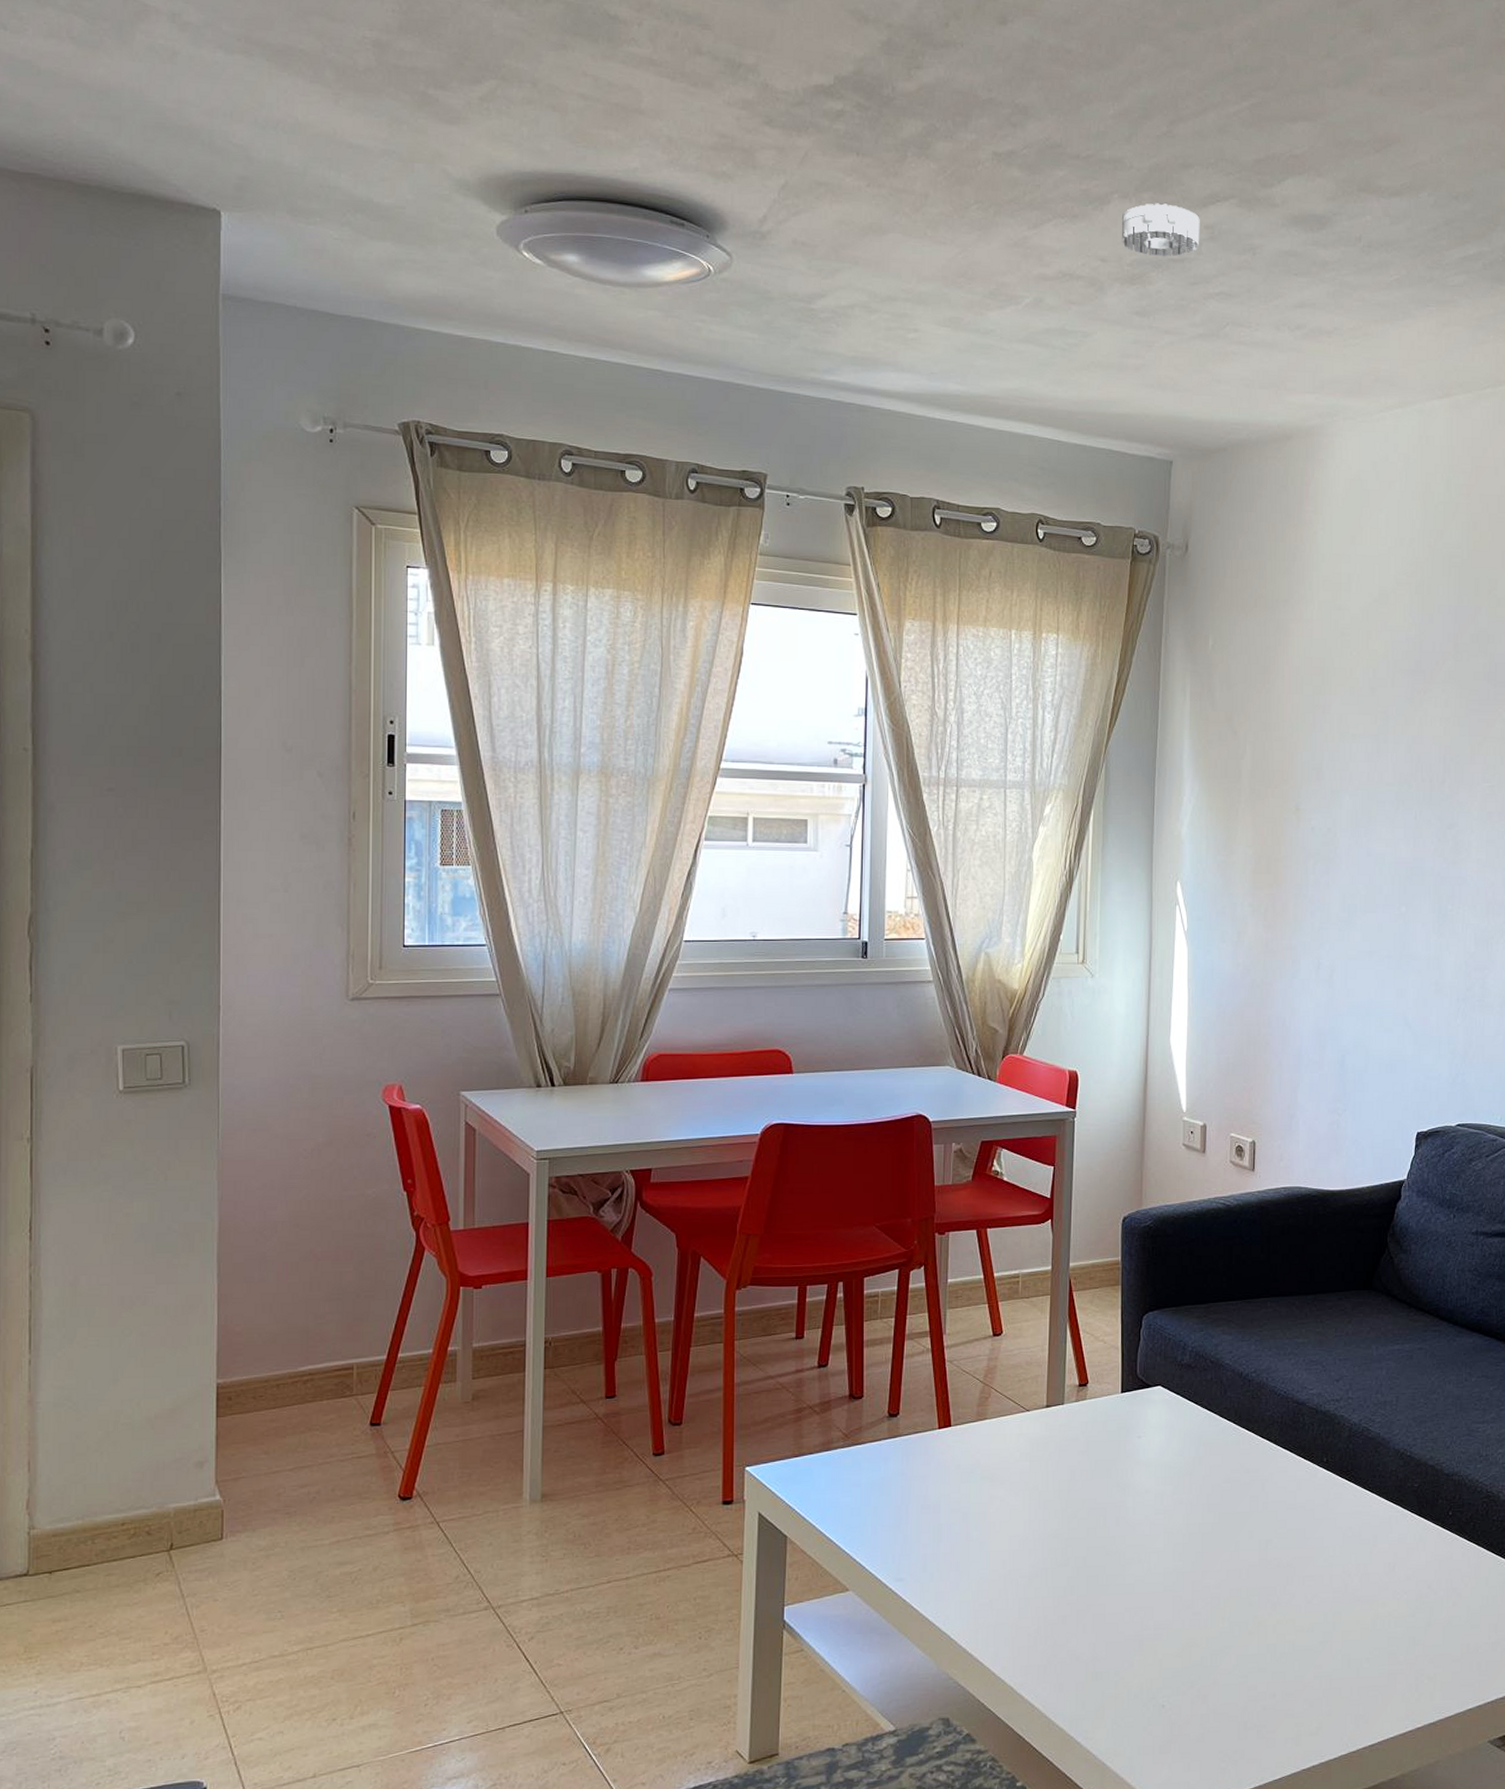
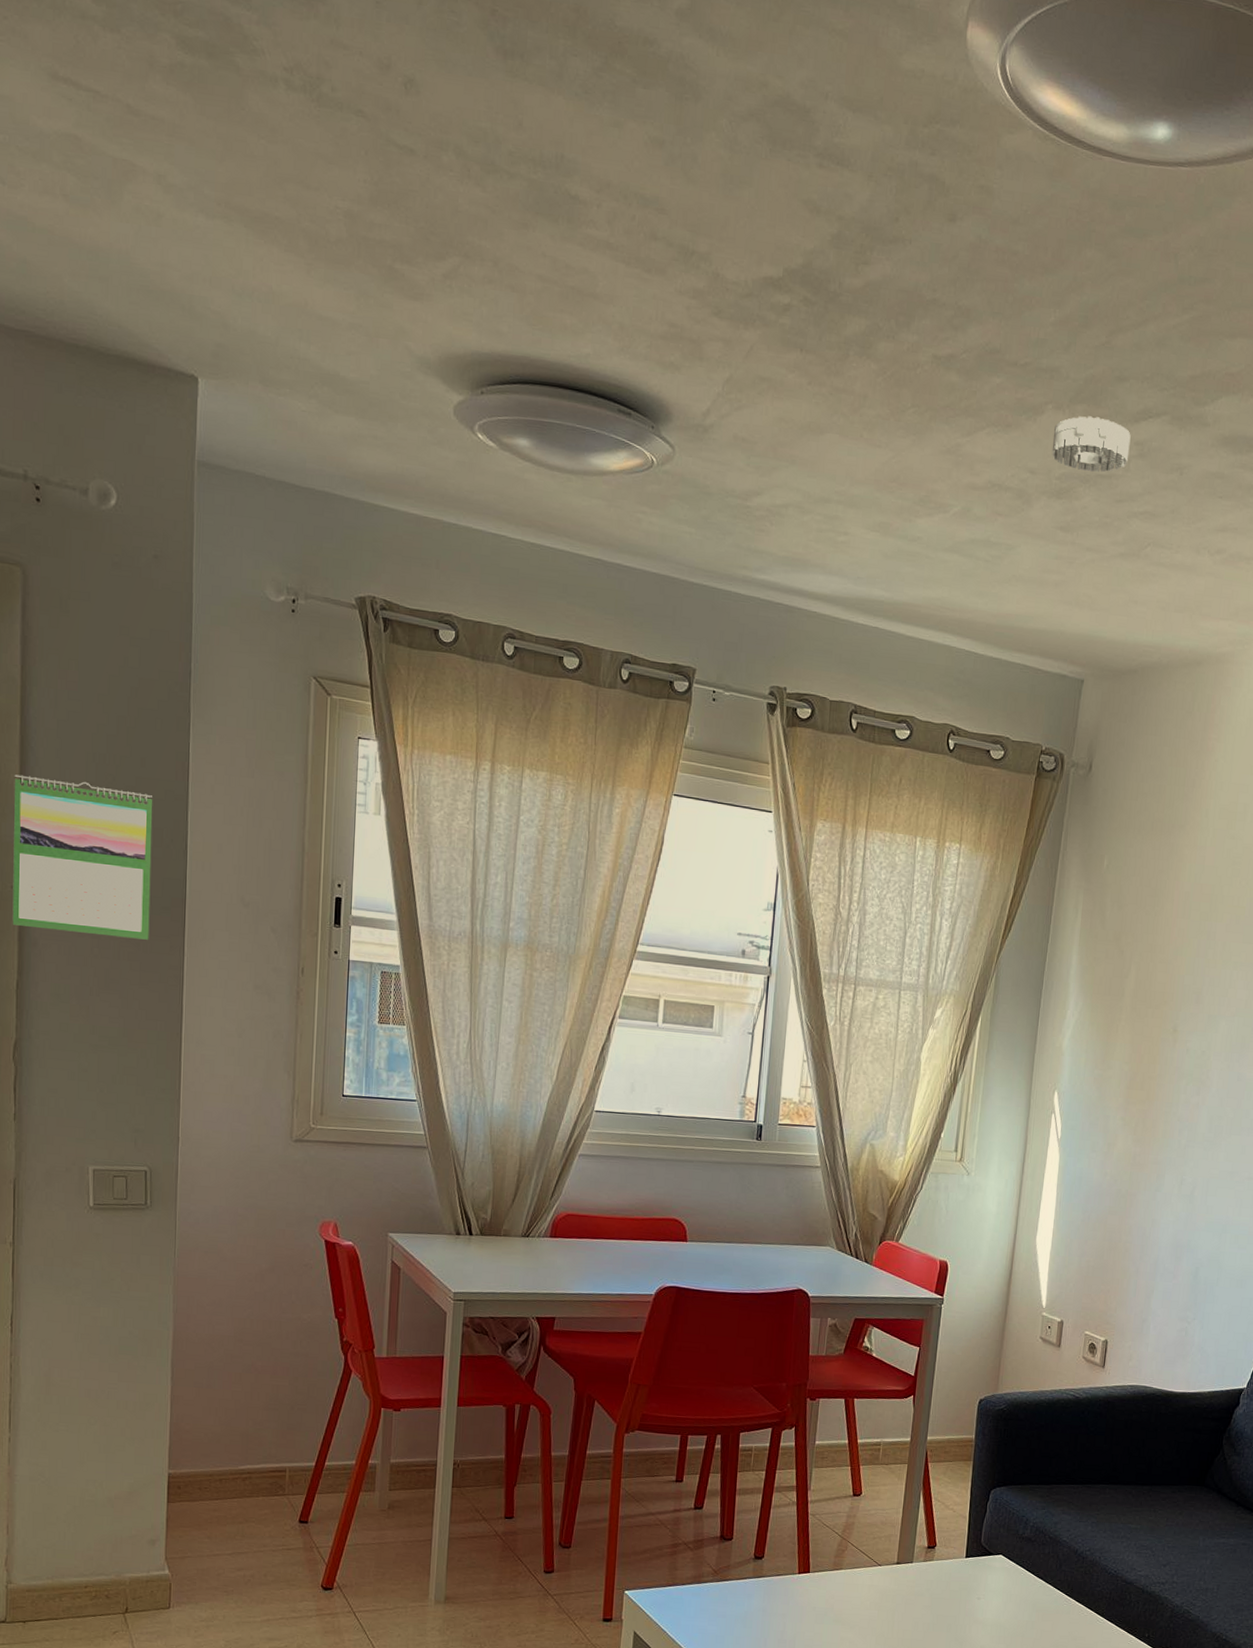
calendar: none [25,629,182,795] -> present [12,774,153,940]

